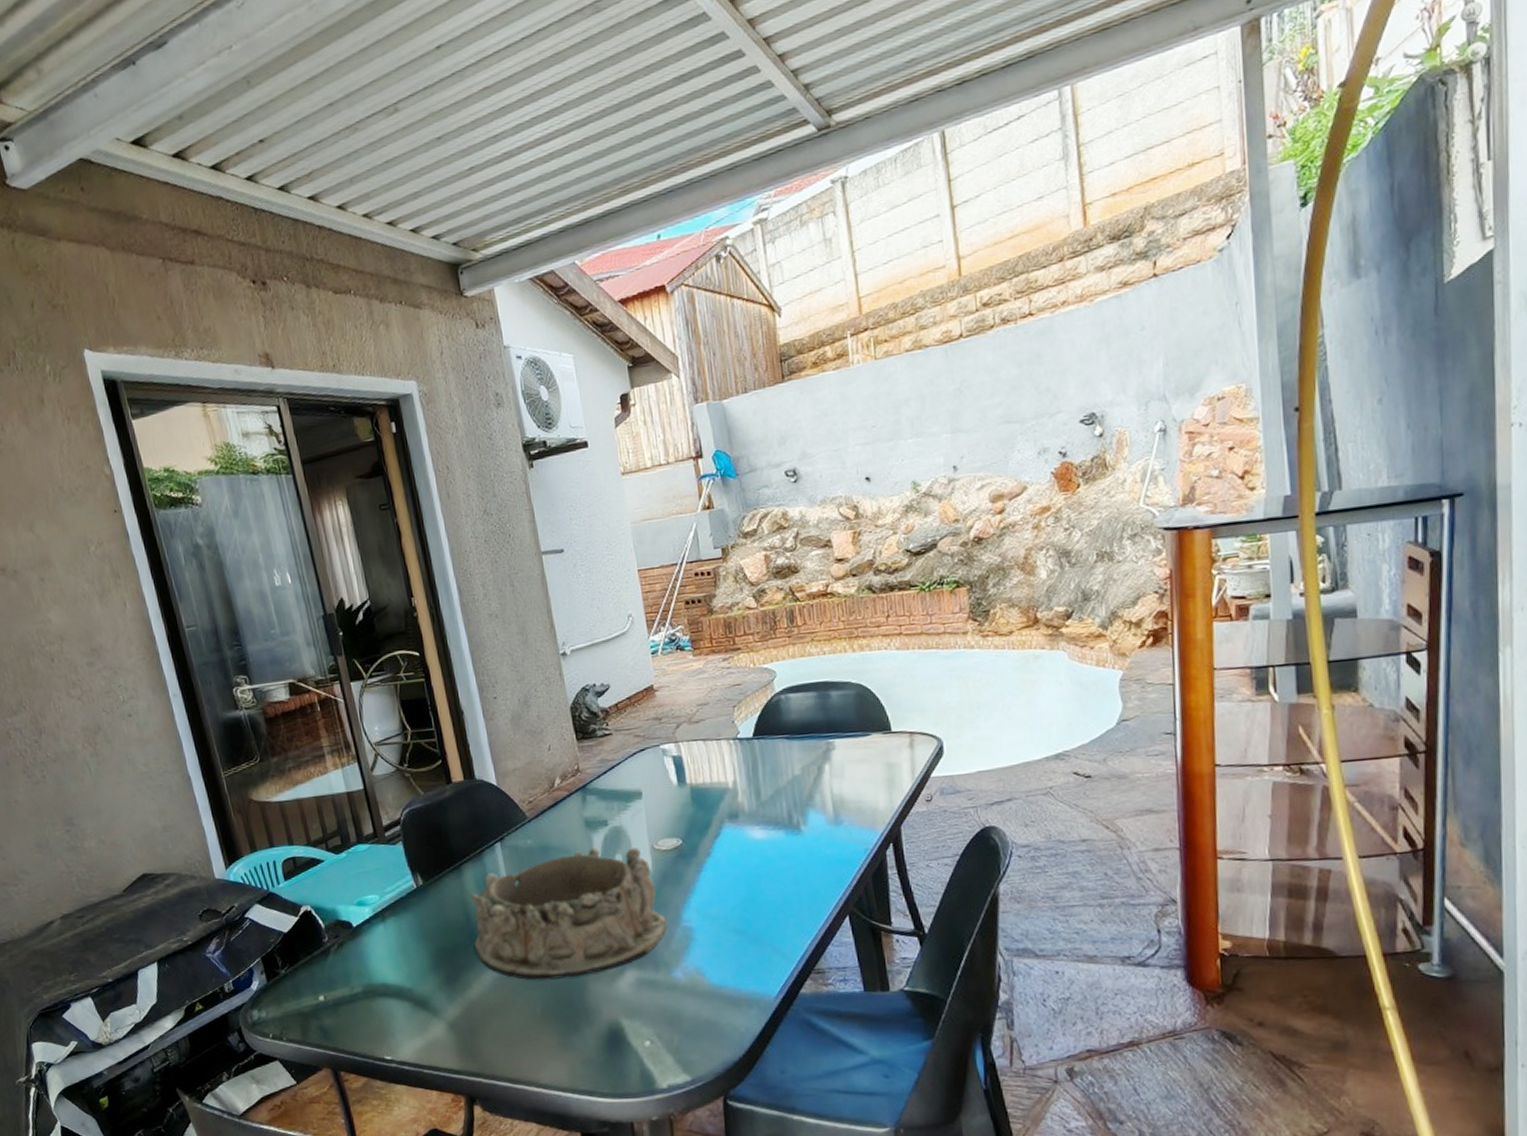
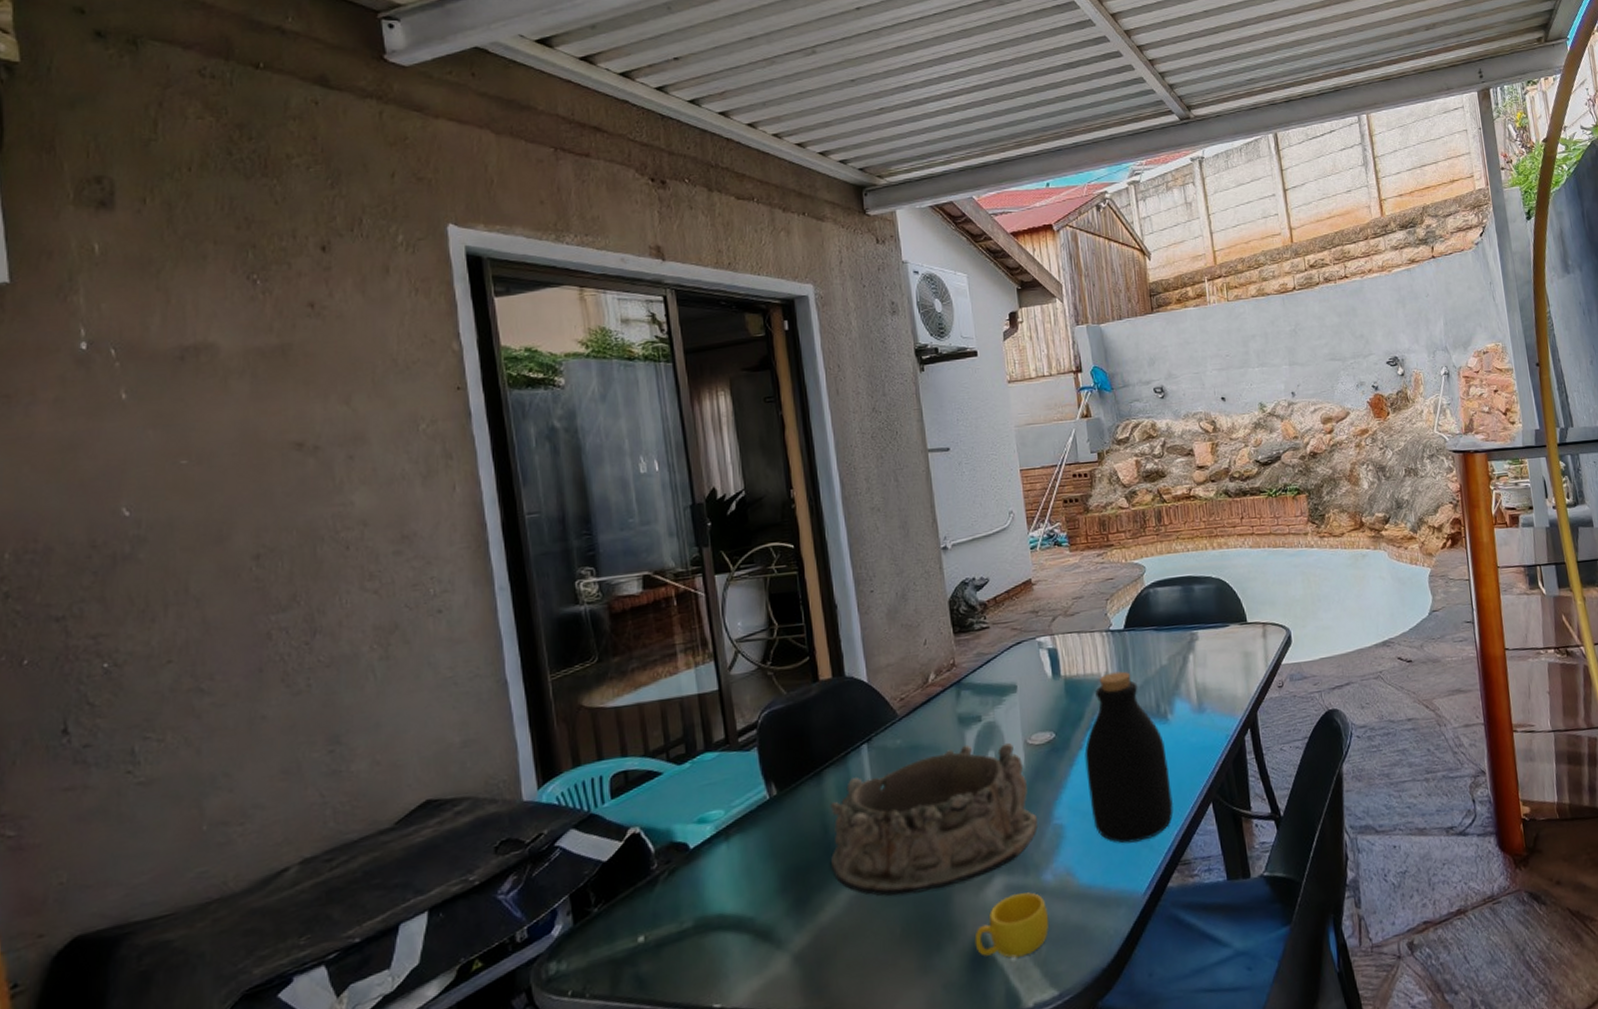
cup: none [609,987,681,1045] -> present [974,892,1049,959]
bottle: none [712,780,807,949] -> present [1084,671,1174,844]

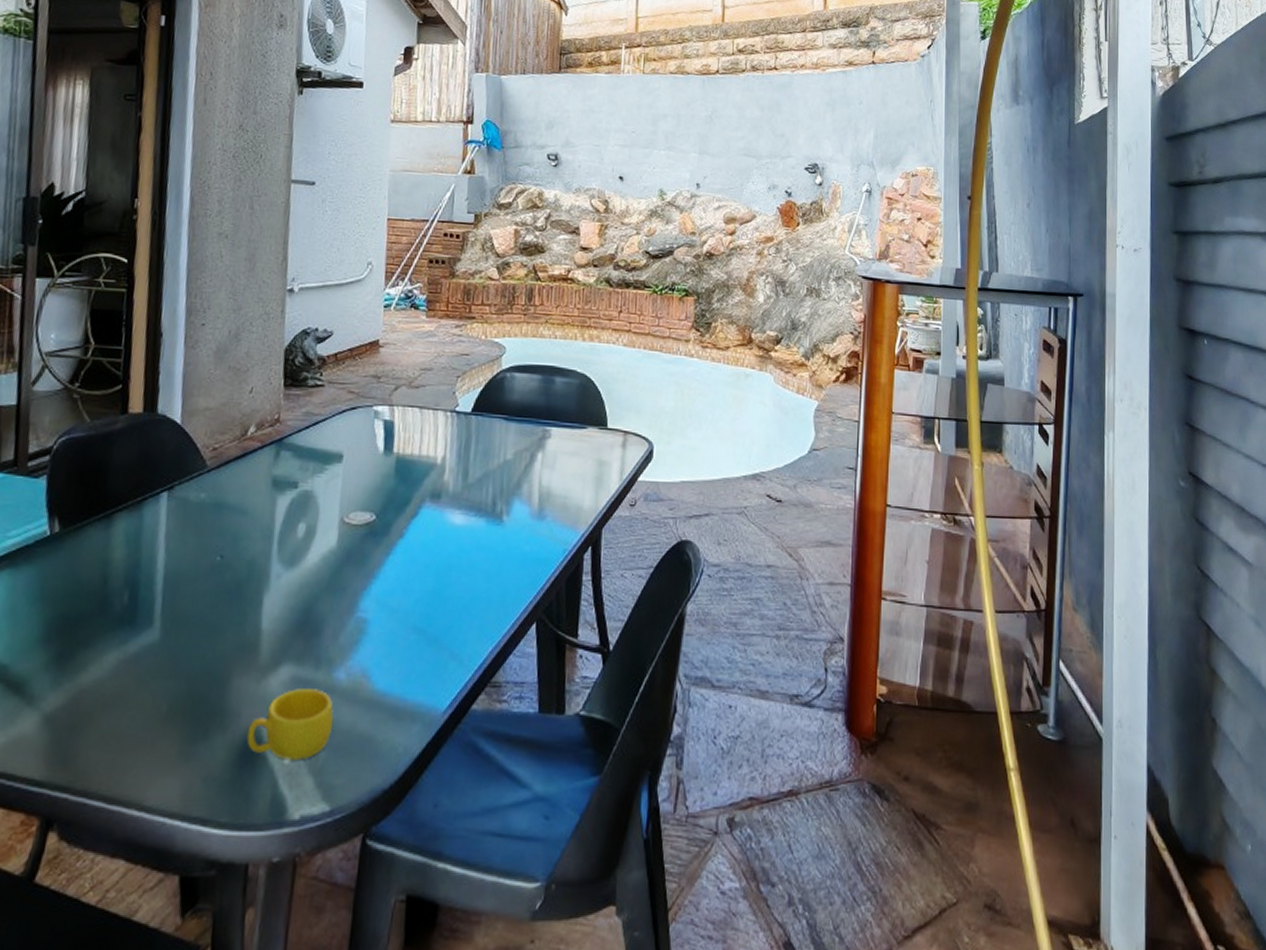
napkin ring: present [830,742,1038,896] -> none [104,511,340,668]
bottle: present [1084,671,1174,844] -> none [400,458,495,652]

